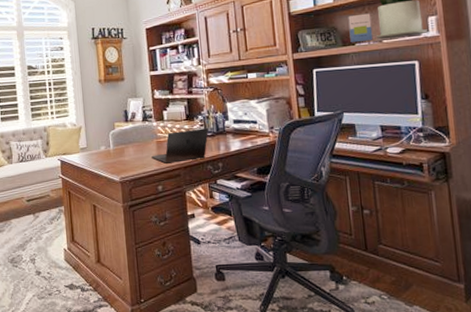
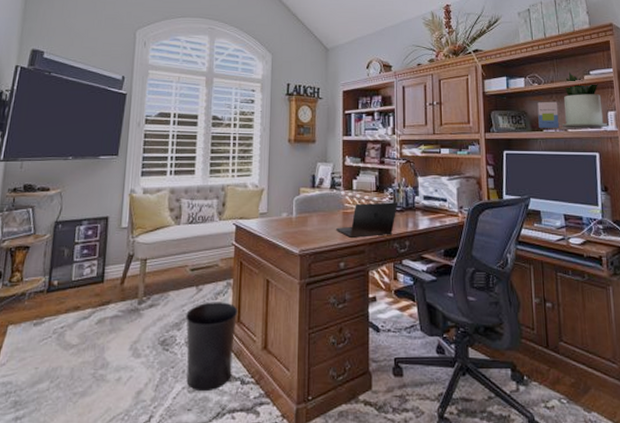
waste bin: none [28,225,73,297] -> present [186,302,238,390]

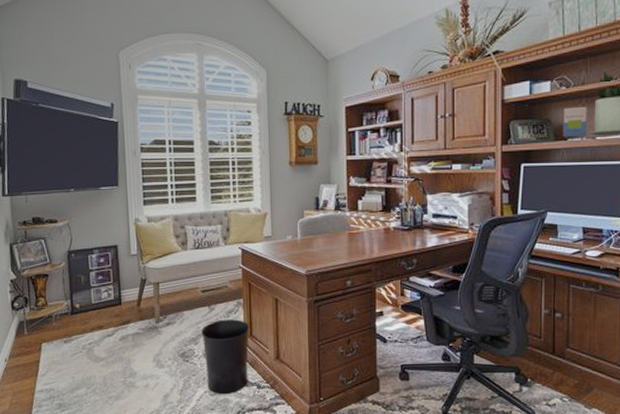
laptop: present [336,202,397,238] -> none [342,221,405,257]

